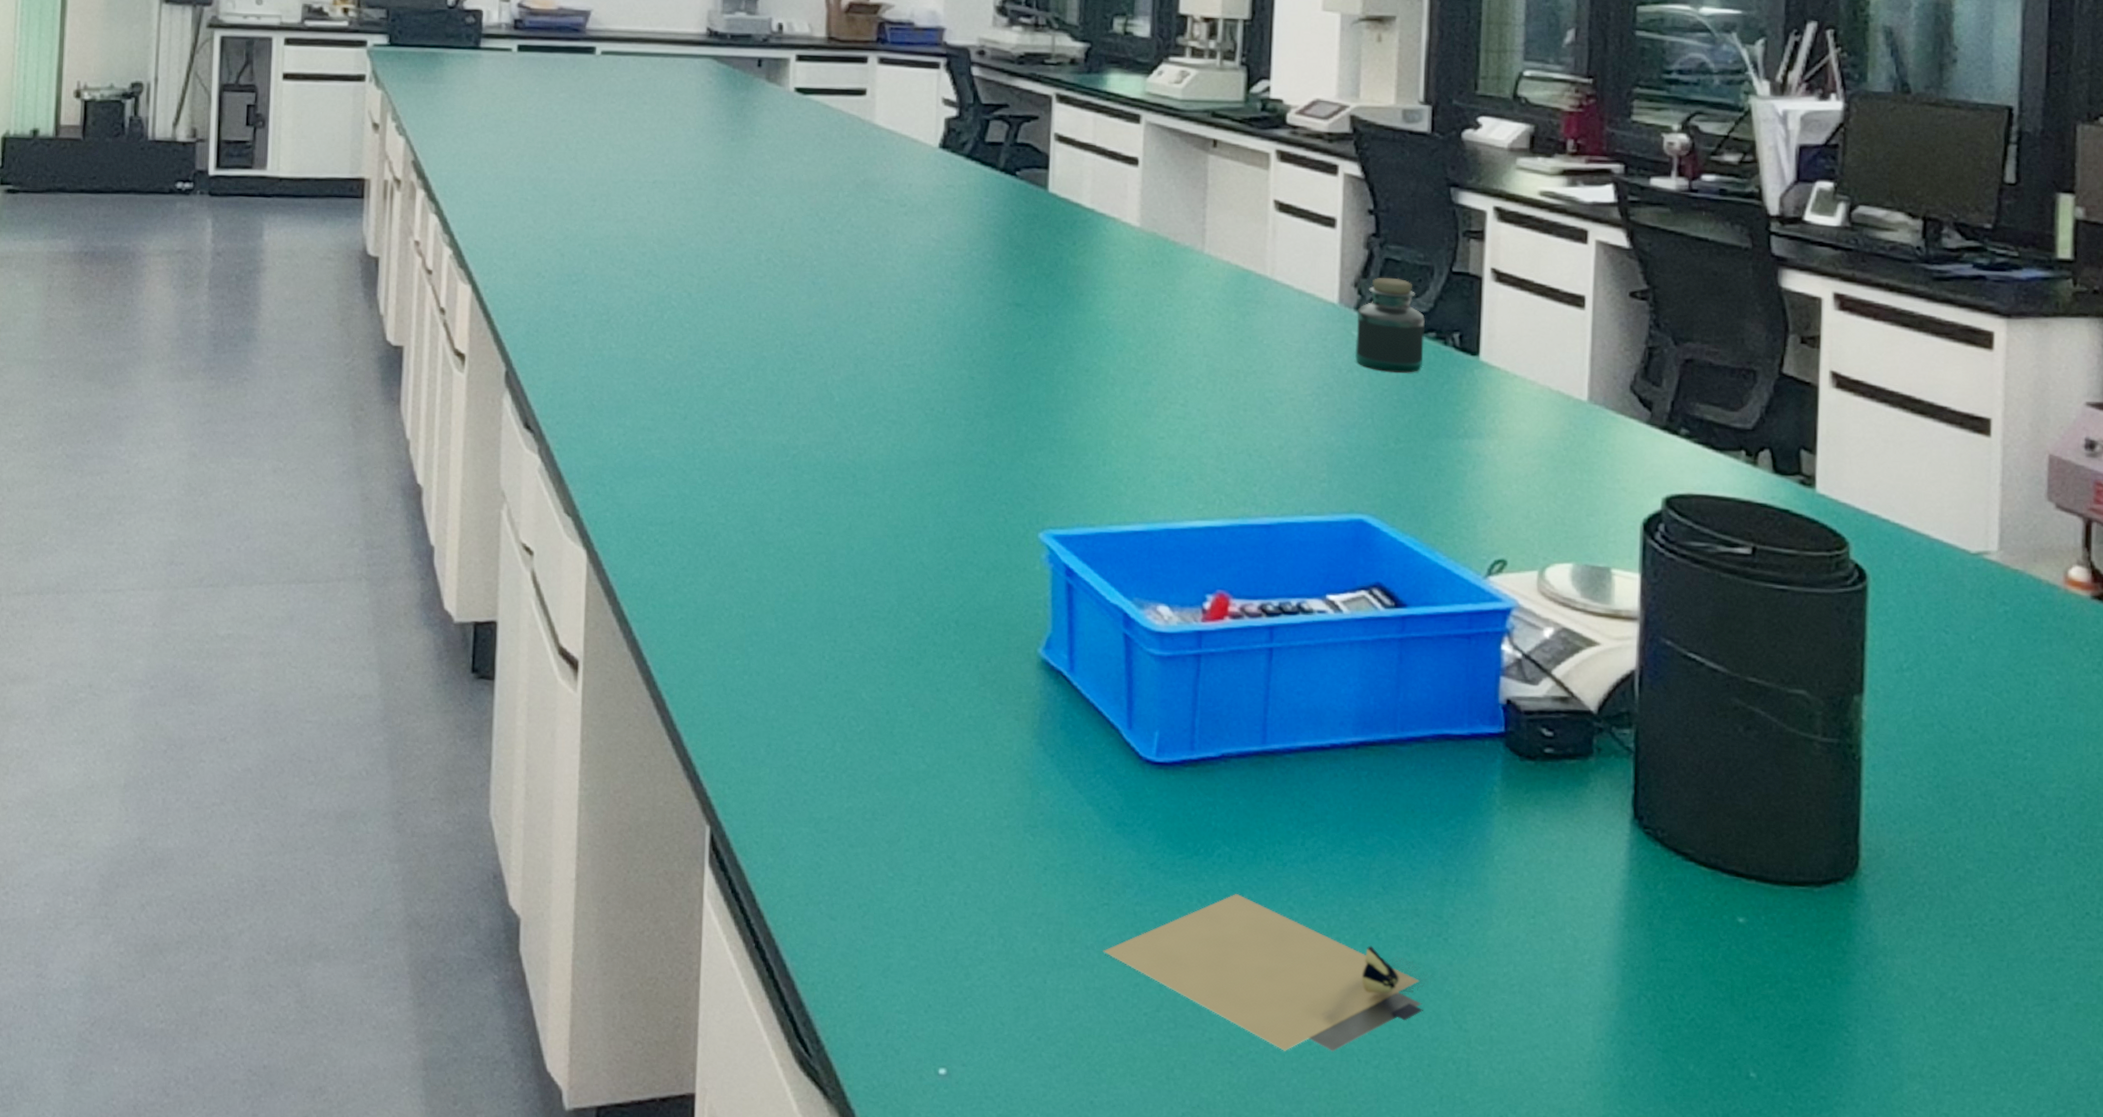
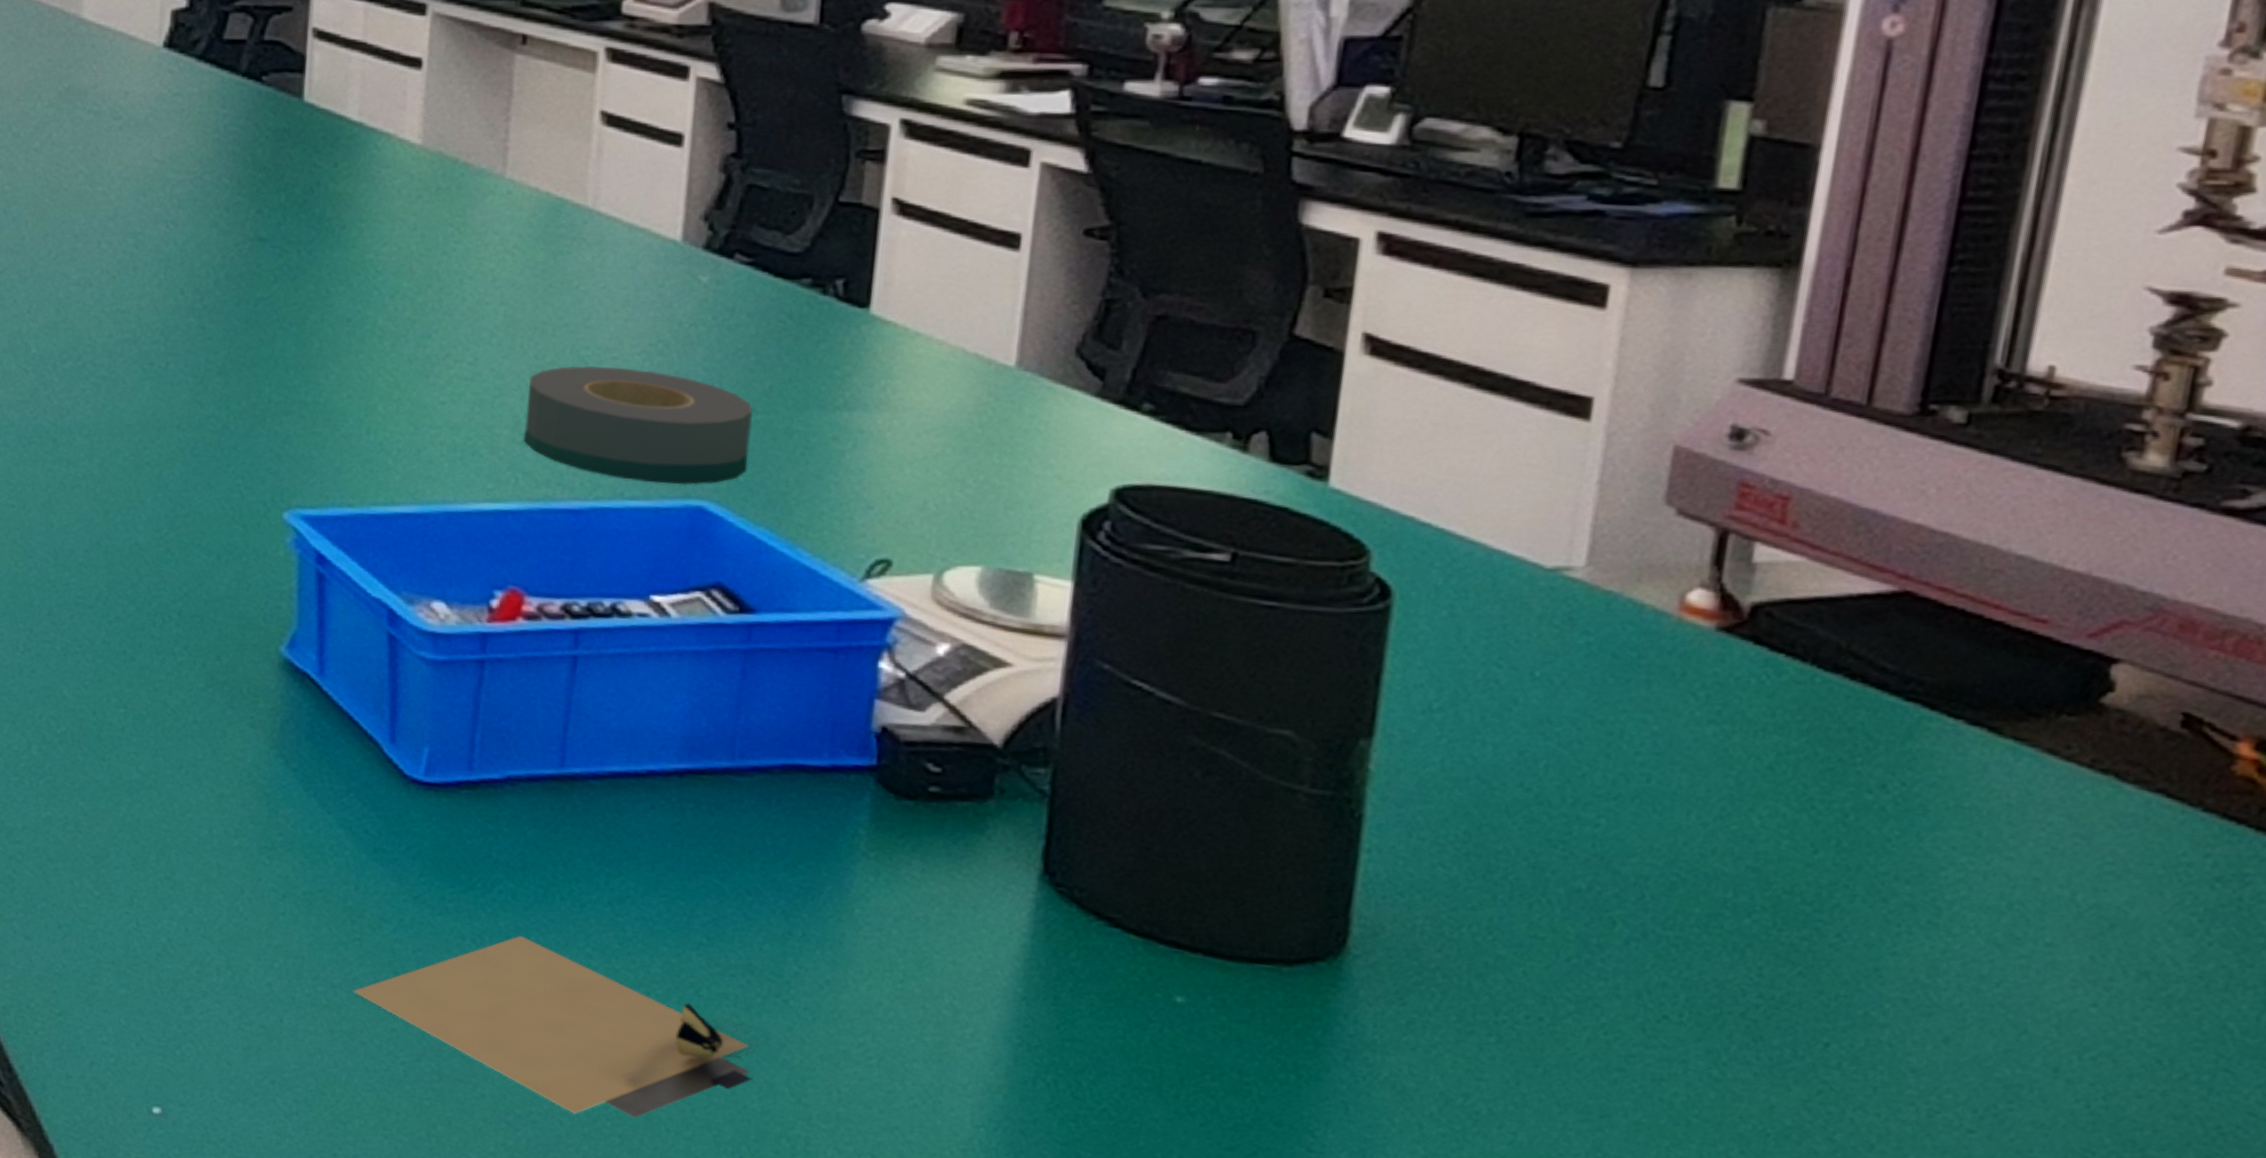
adhesive tape: none [1224,405,1398,502] -> present [523,365,753,485]
jar: present [1354,277,1425,373] -> none [700,208,798,328]

